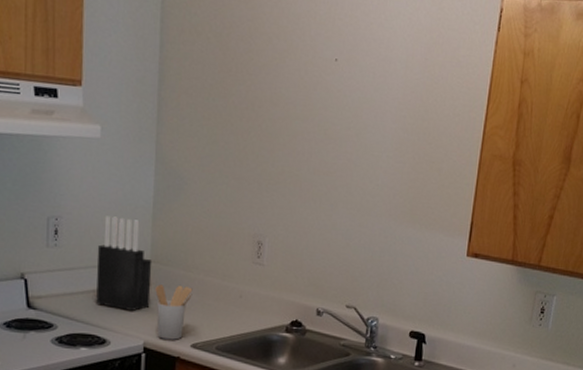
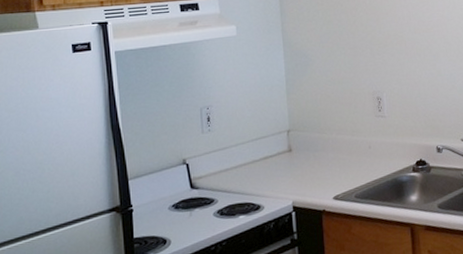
knife block: present [96,216,152,311] -> none [244,97,294,177]
utensil holder: present [155,284,193,340] -> none [296,146,329,197]

